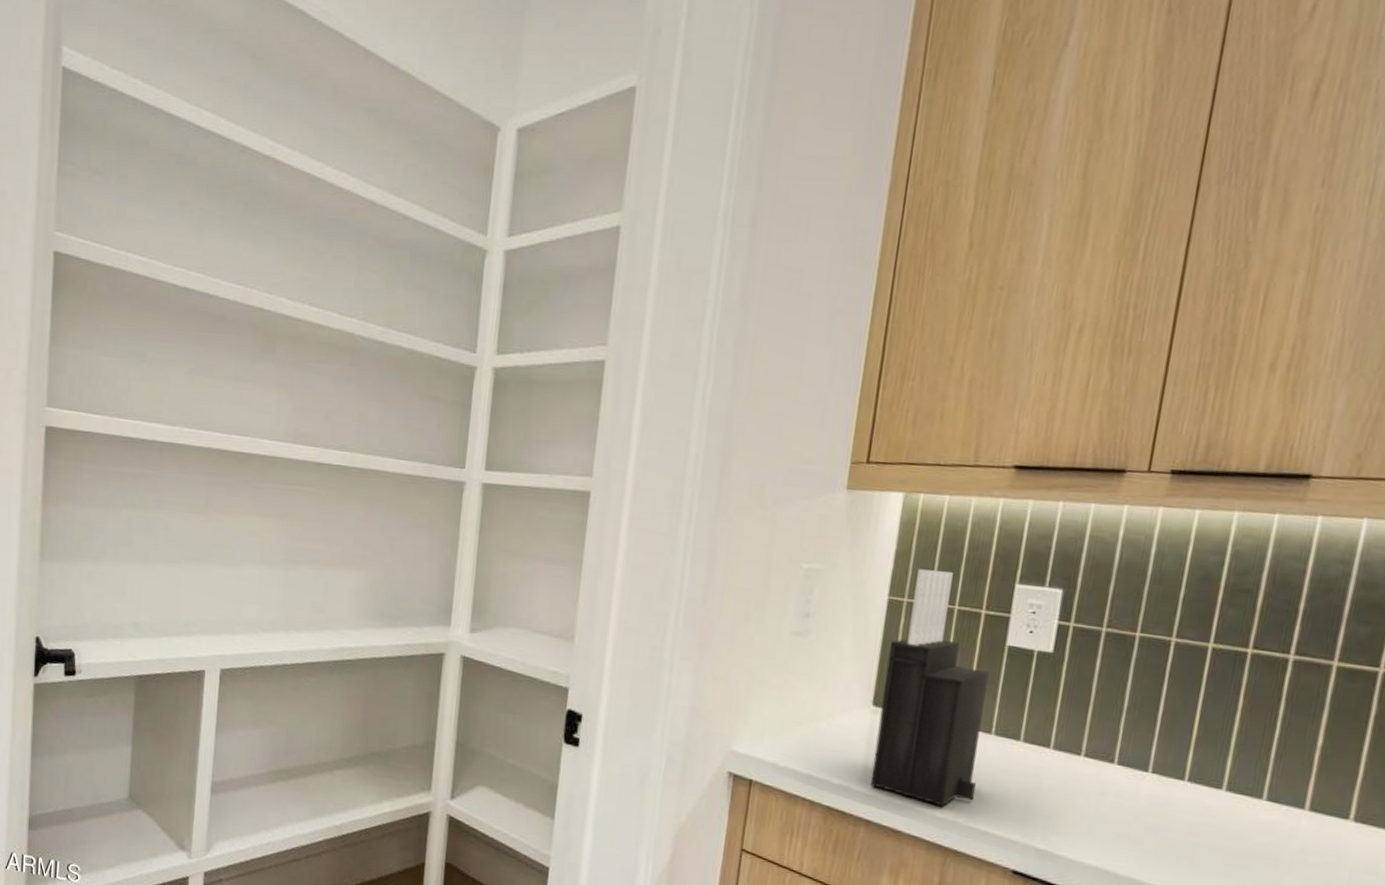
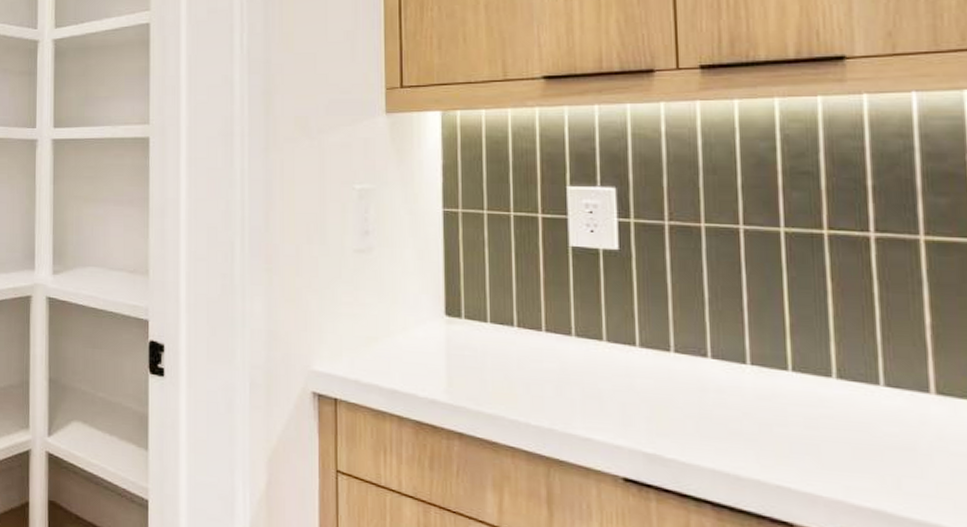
knife block: present [870,569,989,807] -> none [453,180,566,414]

